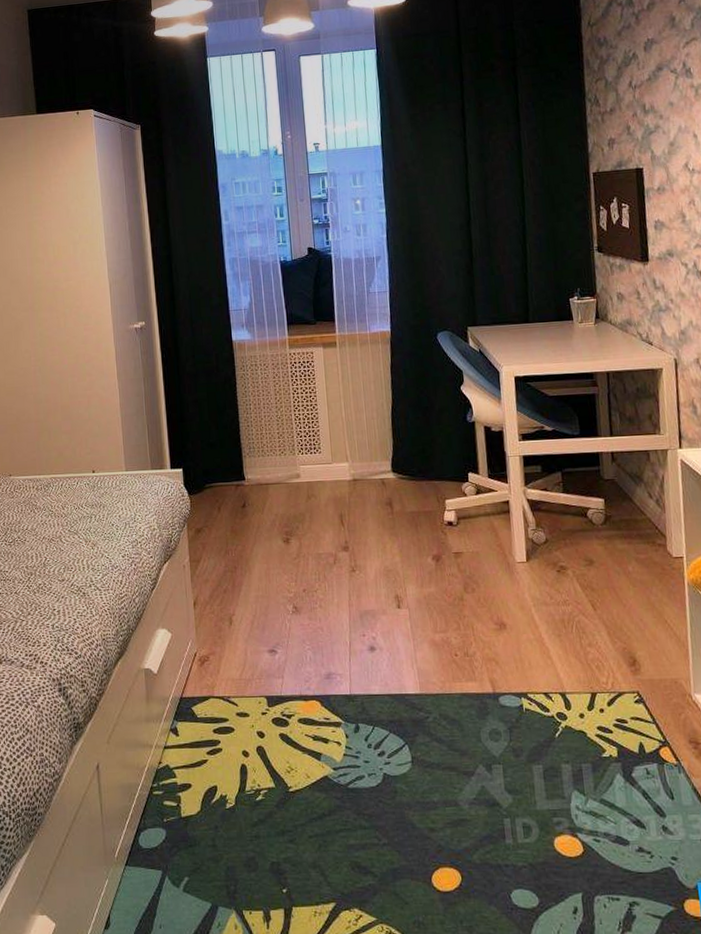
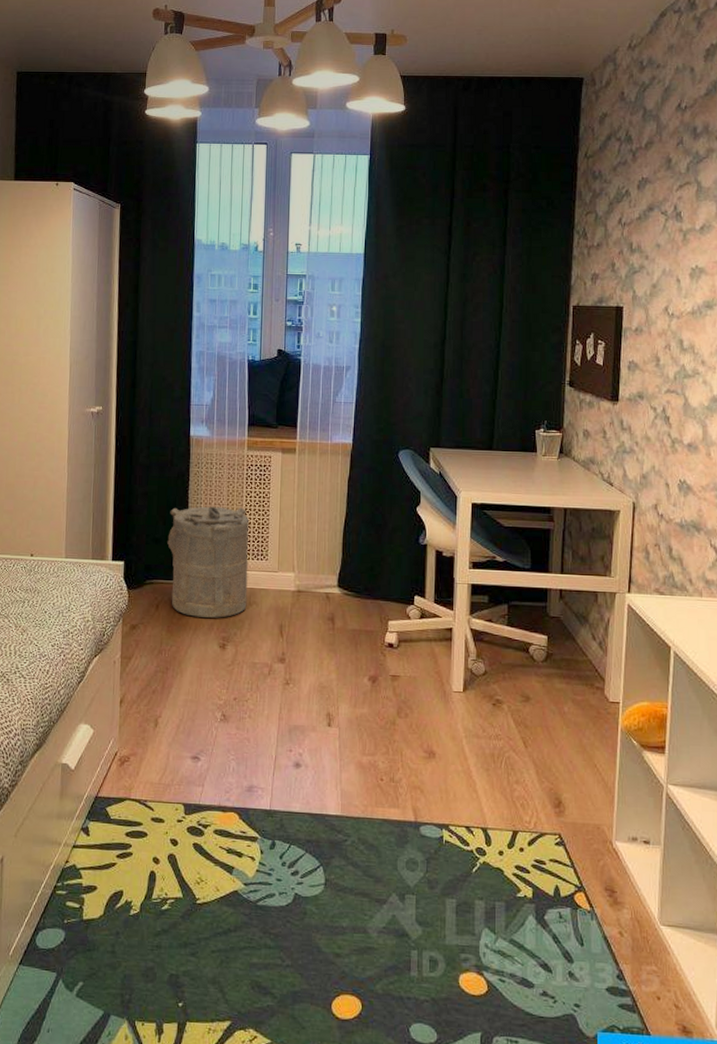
laundry hamper: none [221,404,306,515] -> present [167,506,249,618]

